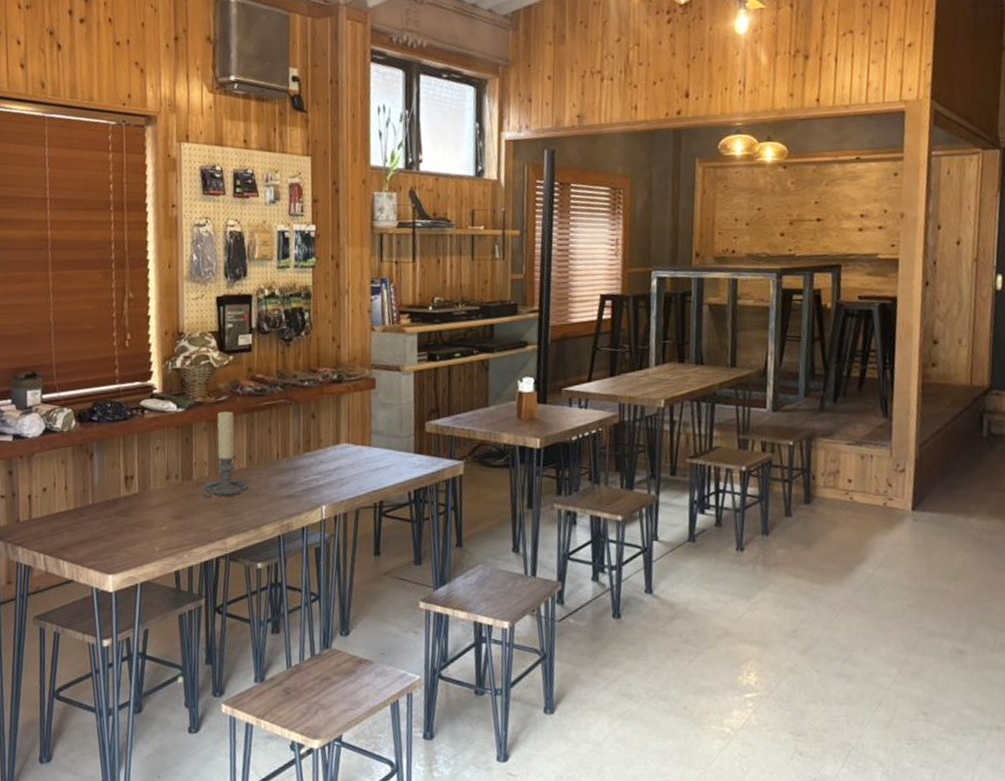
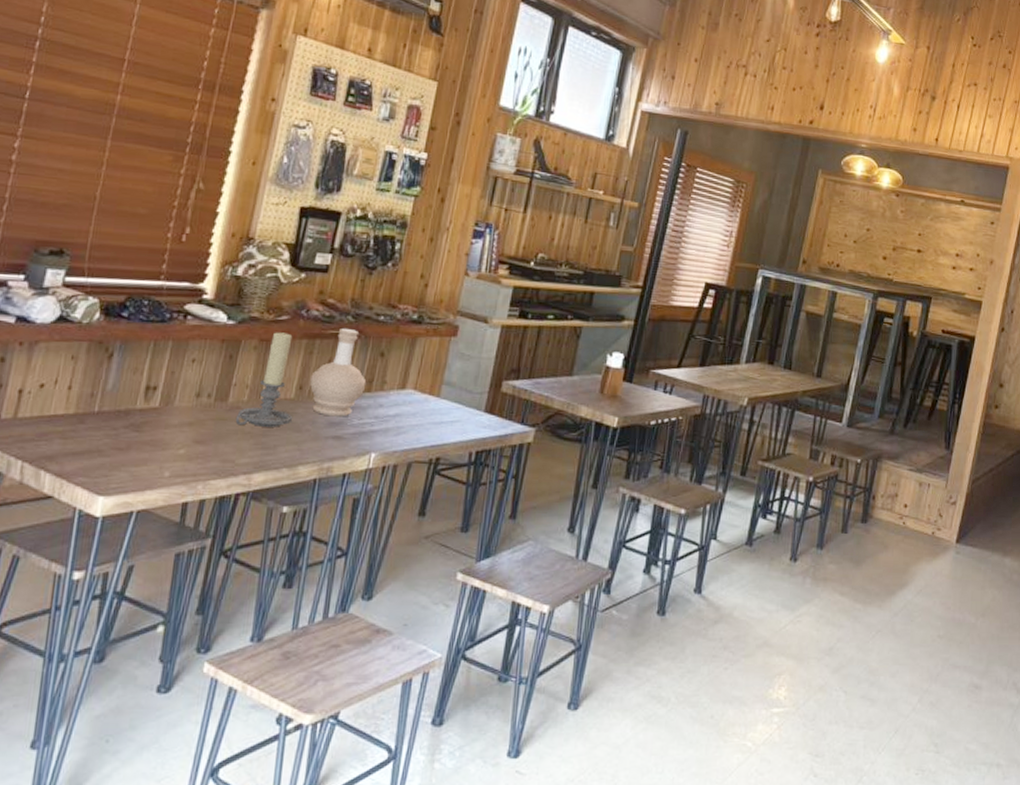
bottle: none [256,398,305,479] -> present [310,327,367,417]

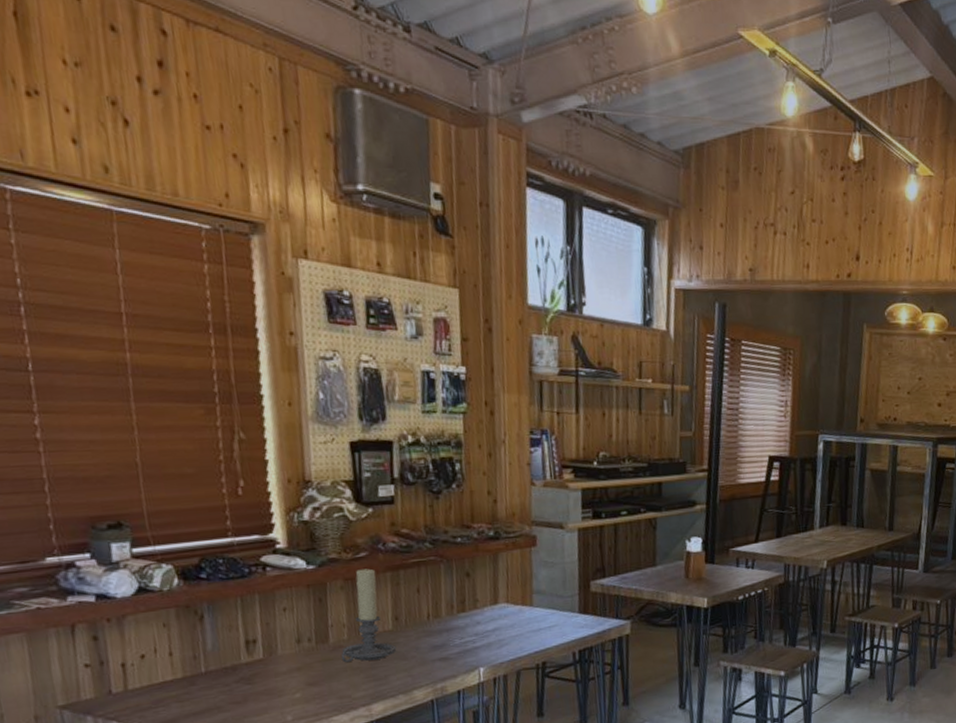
bottle: present [310,327,367,417] -> none [403,555,459,641]

